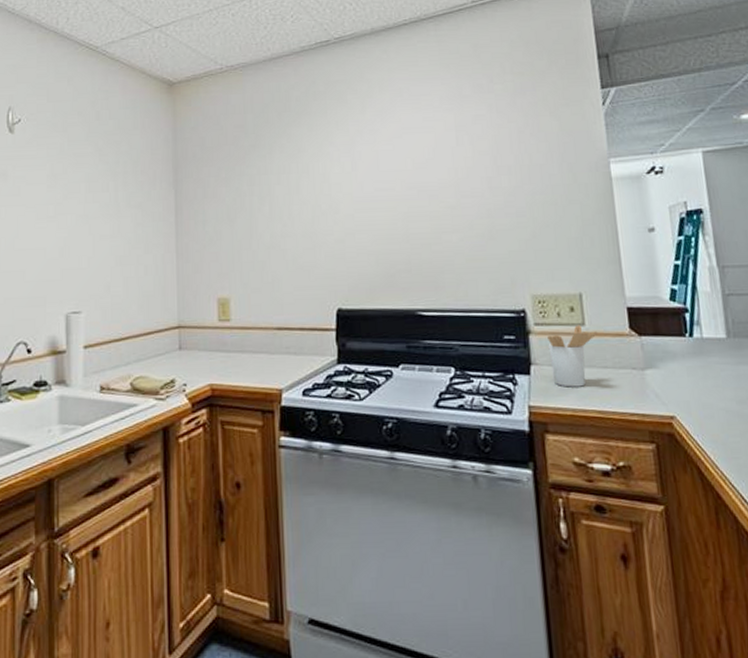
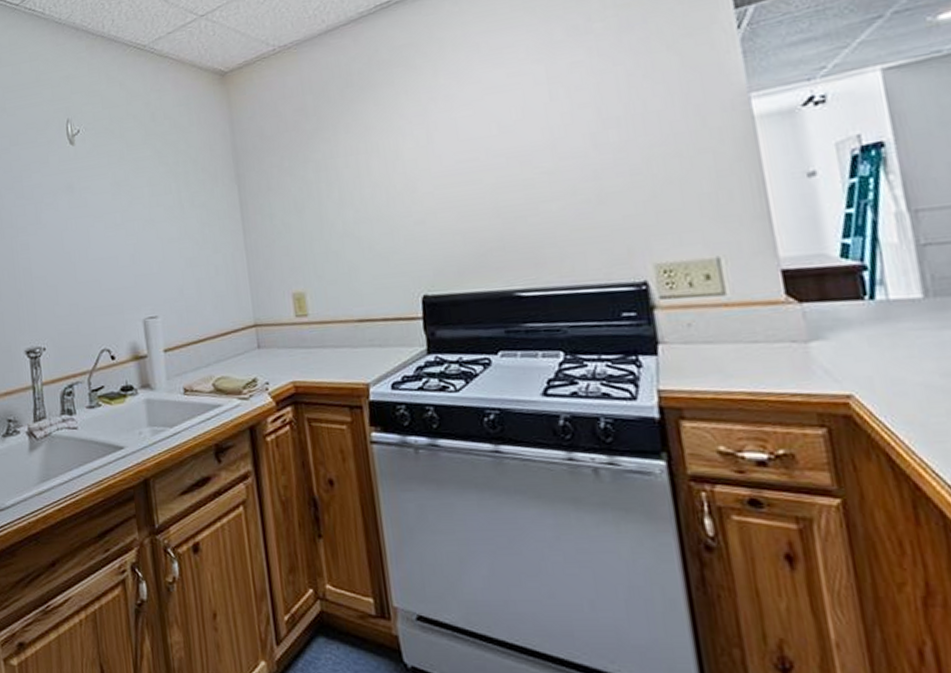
utensil holder: present [547,325,597,387] -> none [677,294,743,367]

